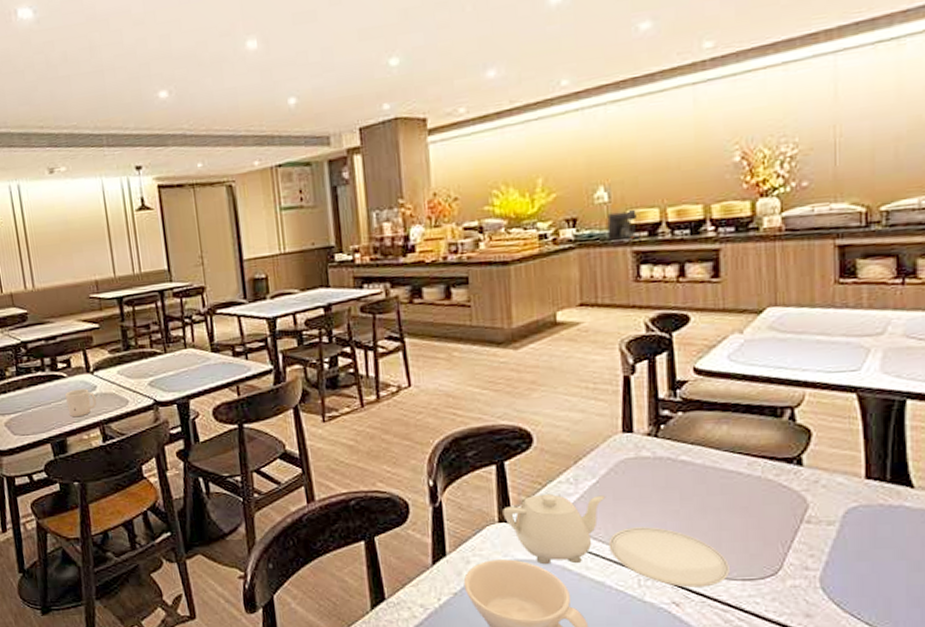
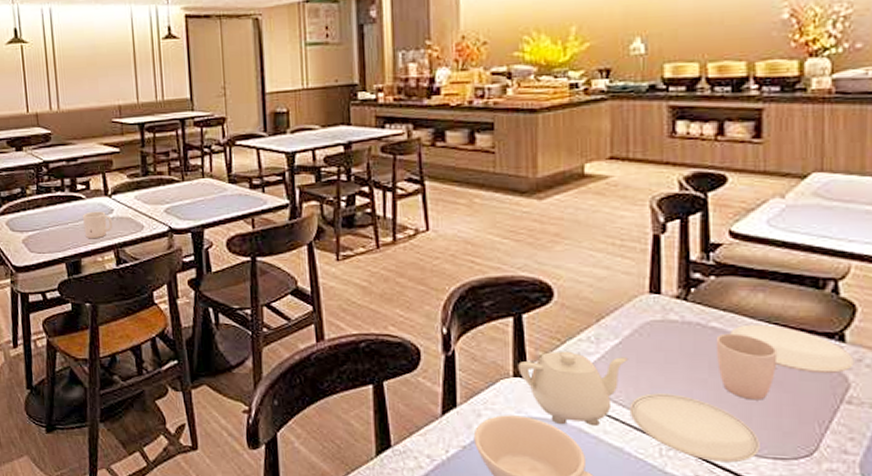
coffee maker: present [607,211,639,242] -> none [643,64,676,95]
cup: none [685,465,743,527] -> present [715,333,778,400]
plate: none [699,454,811,497] -> present [730,324,854,374]

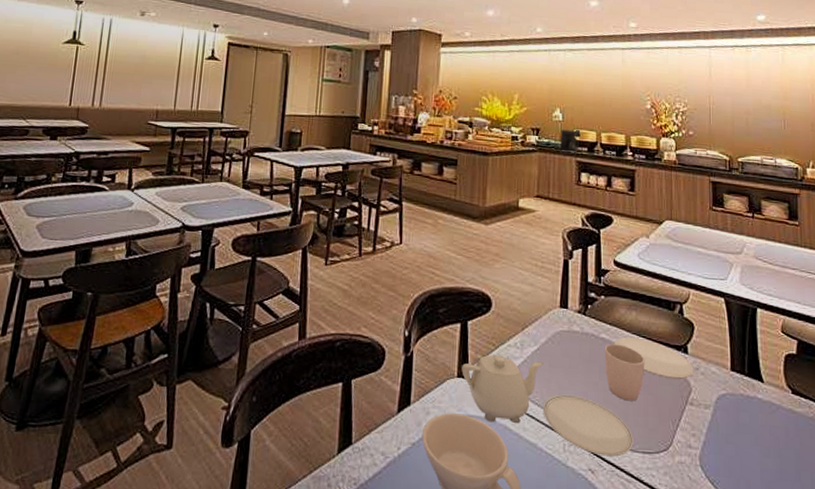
mug: present [82,211,113,239] -> none [100,203,131,230]
coffee maker: none [643,64,676,95] -> present [560,129,582,153]

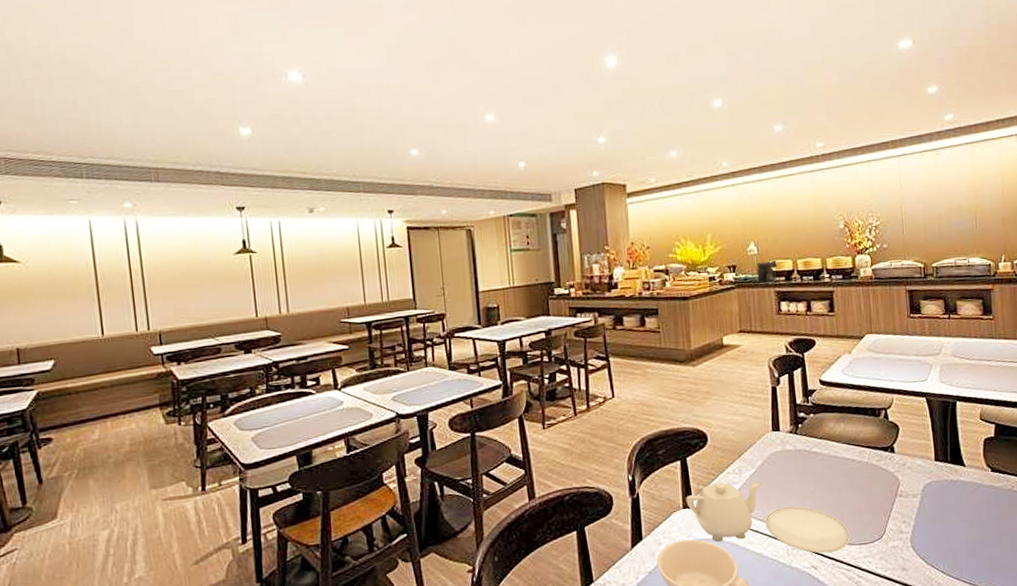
cup: present [604,343,645,401] -> none [817,454,856,503]
plate: present [614,336,694,380] -> none [826,446,901,478]

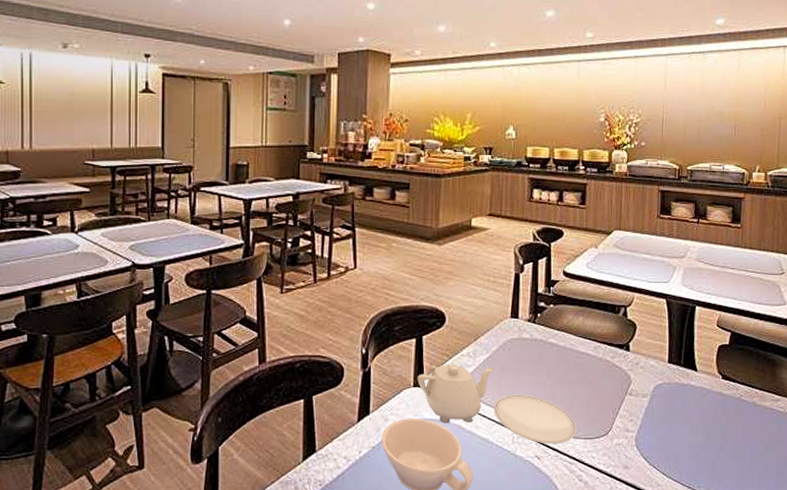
coffee maker: present [757,261,779,284] -> none [513,147,534,169]

